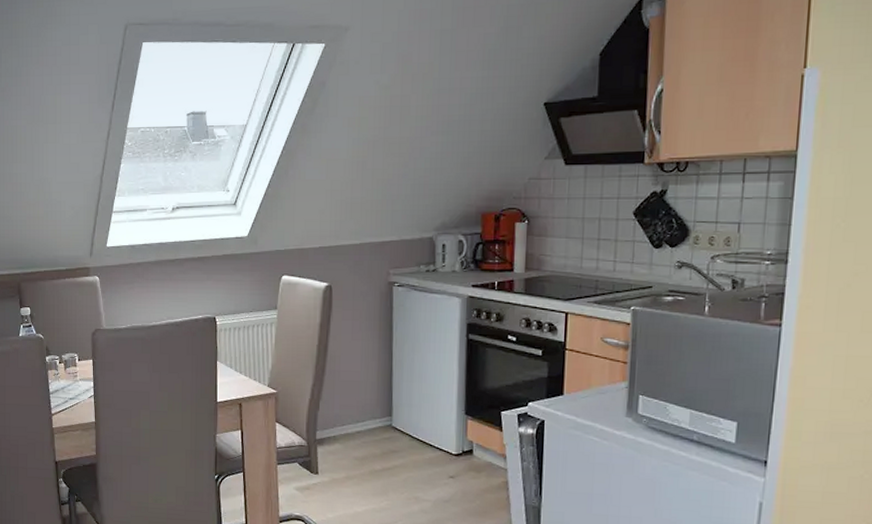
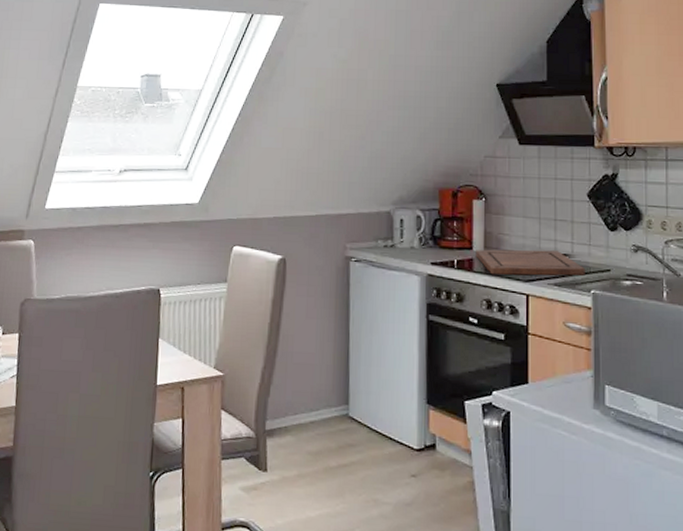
cutting board: none [516,269,627,295] -> present [476,249,585,276]

